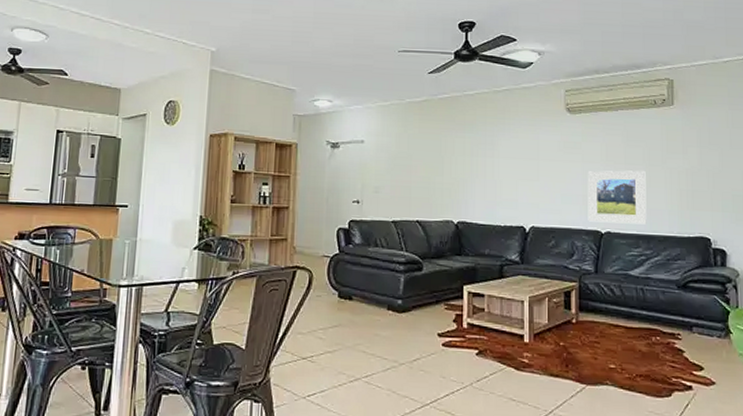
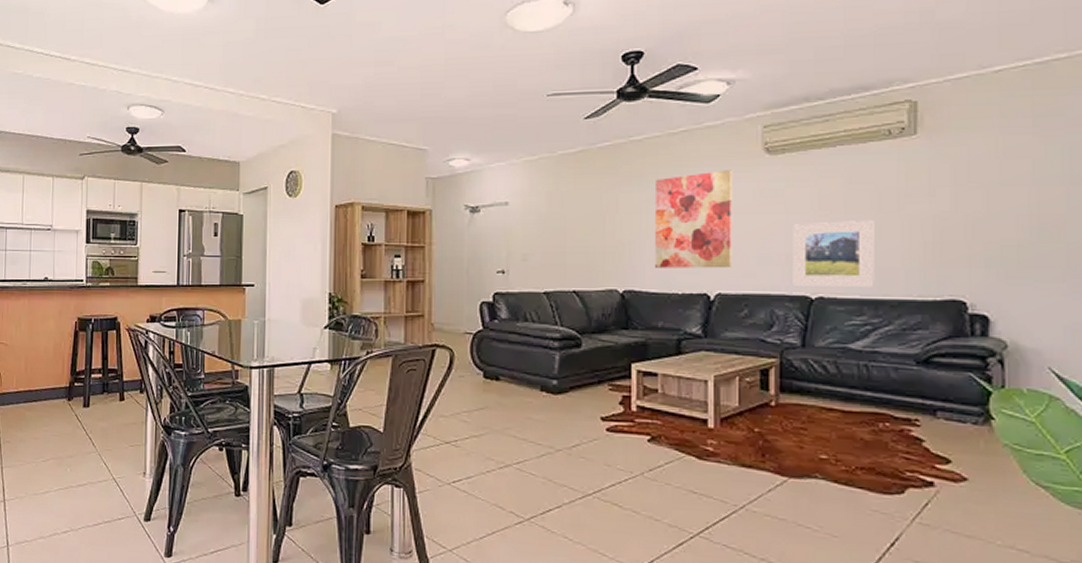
wall art: none [482,124,543,206] -> present [654,170,733,269]

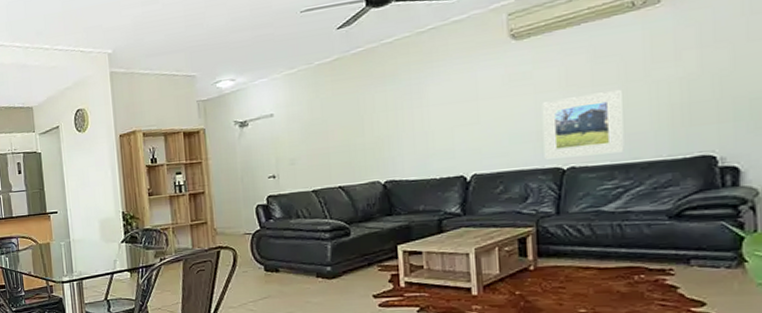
wall art: present [654,170,733,269] -> none [408,59,485,158]

